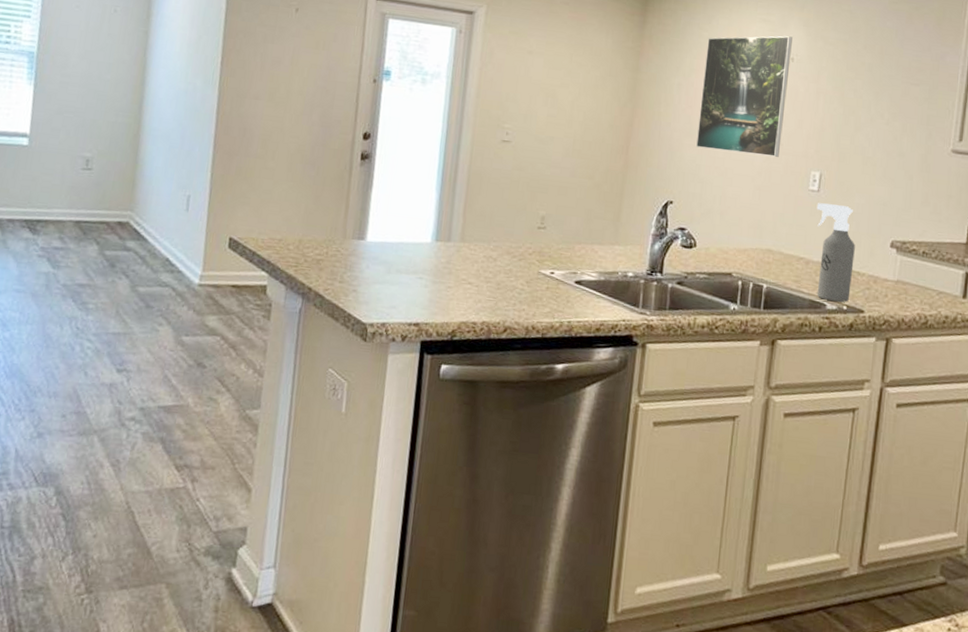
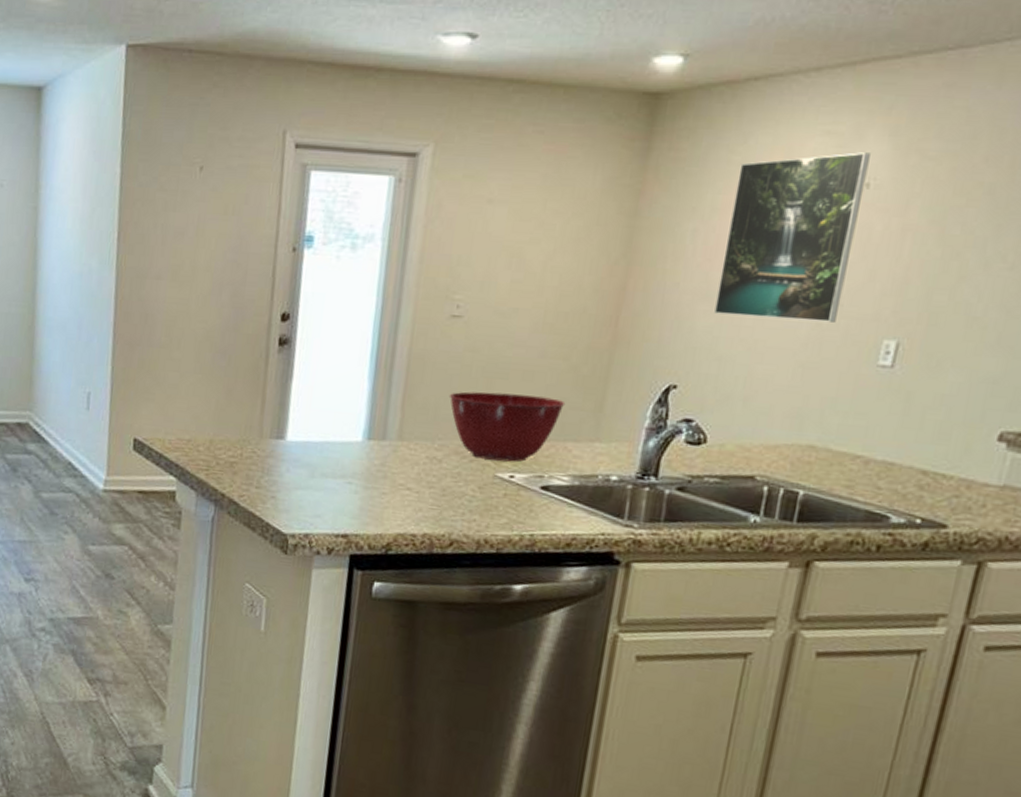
mixing bowl: none [501,202,592,261] -> present [449,391,566,462]
spray bottle: present [816,203,855,302] -> none [877,382,944,514]

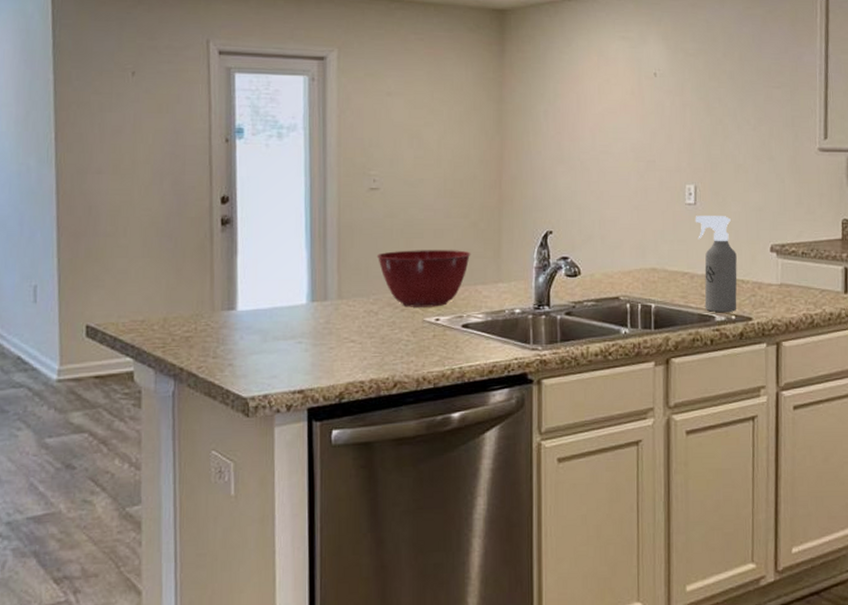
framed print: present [714,152,871,322] -> none [569,51,654,174]
spray bottle: none [877,382,944,514] -> present [695,216,737,312]

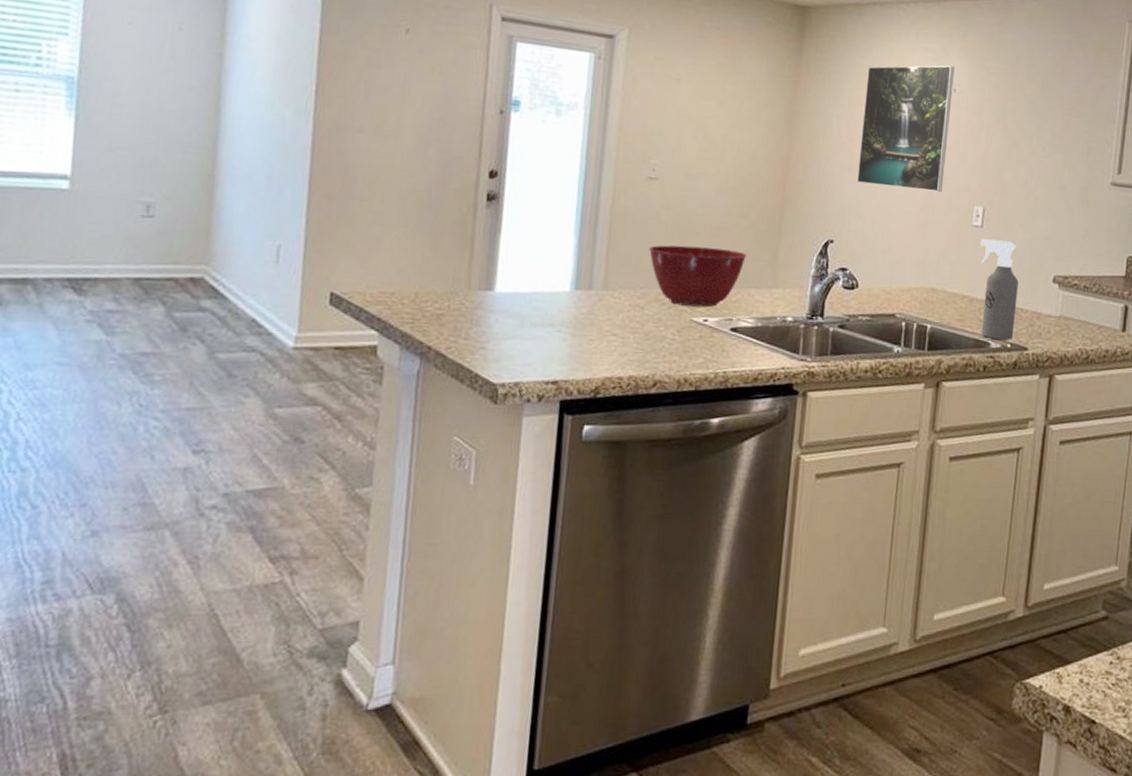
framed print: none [569,51,654,174] -> present [857,65,955,192]

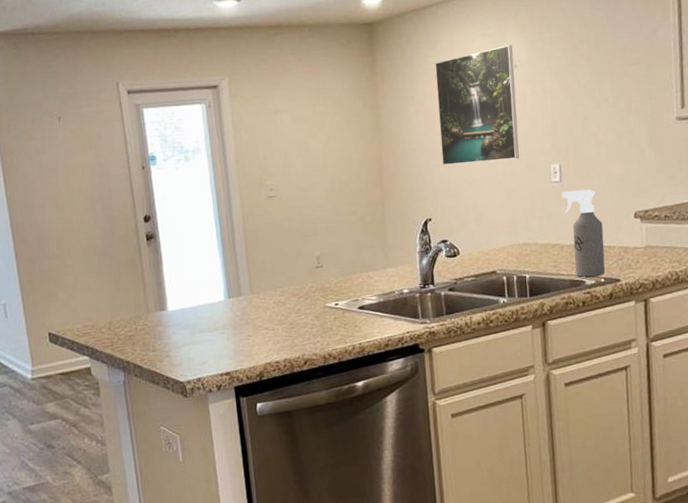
mixing bowl: present [648,245,748,308] -> none [279,242,361,296]

